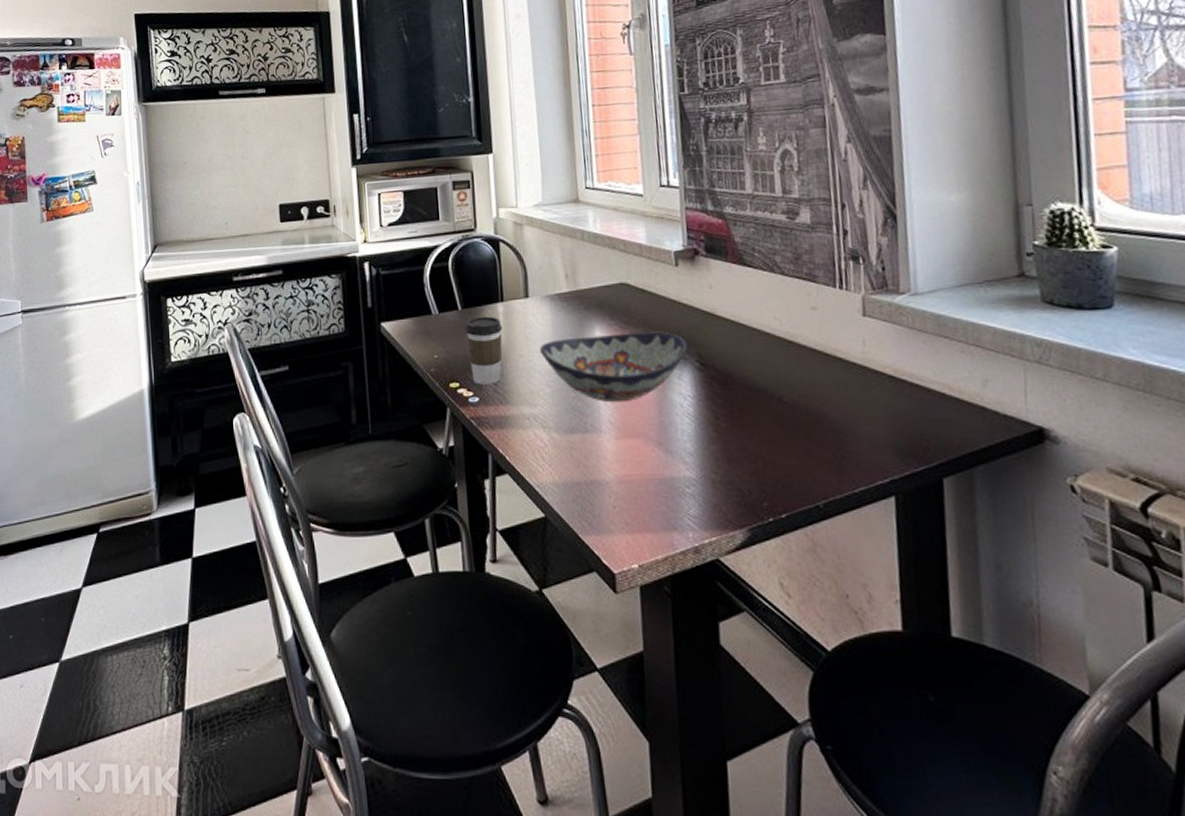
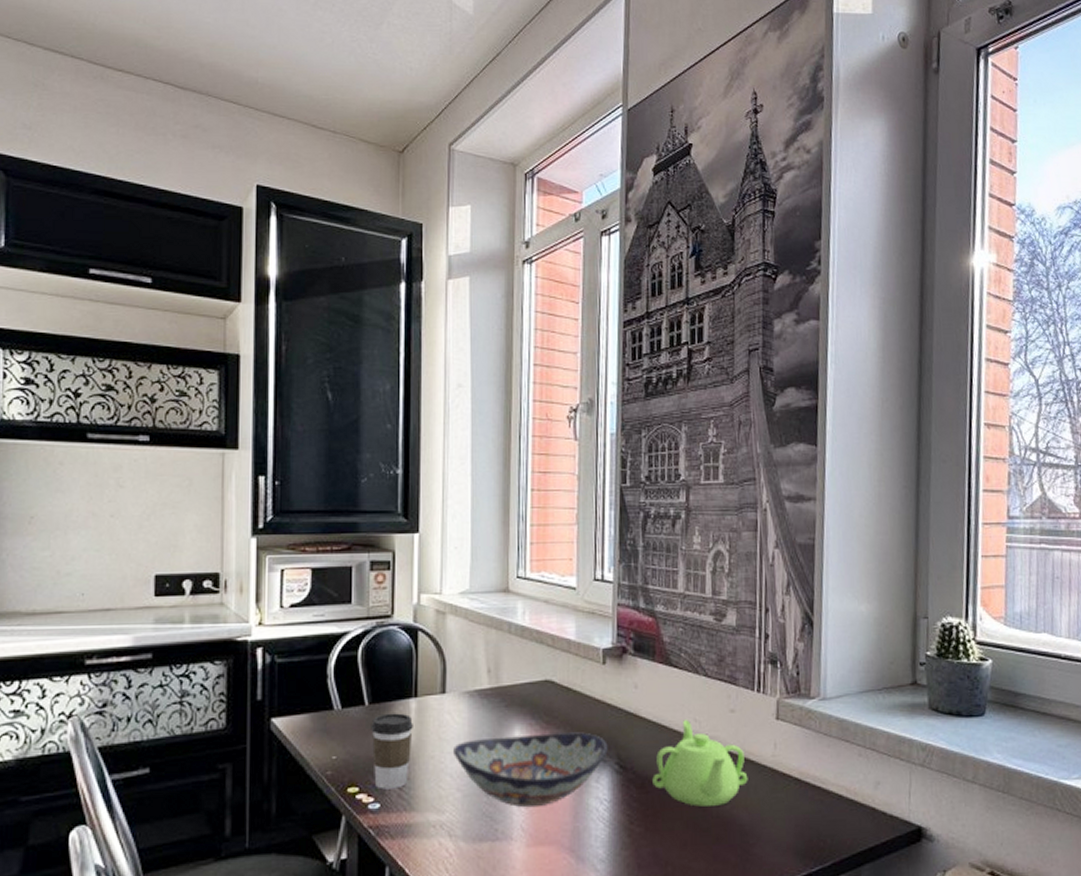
teapot: none [735,318,837,403] -> present [652,720,748,807]

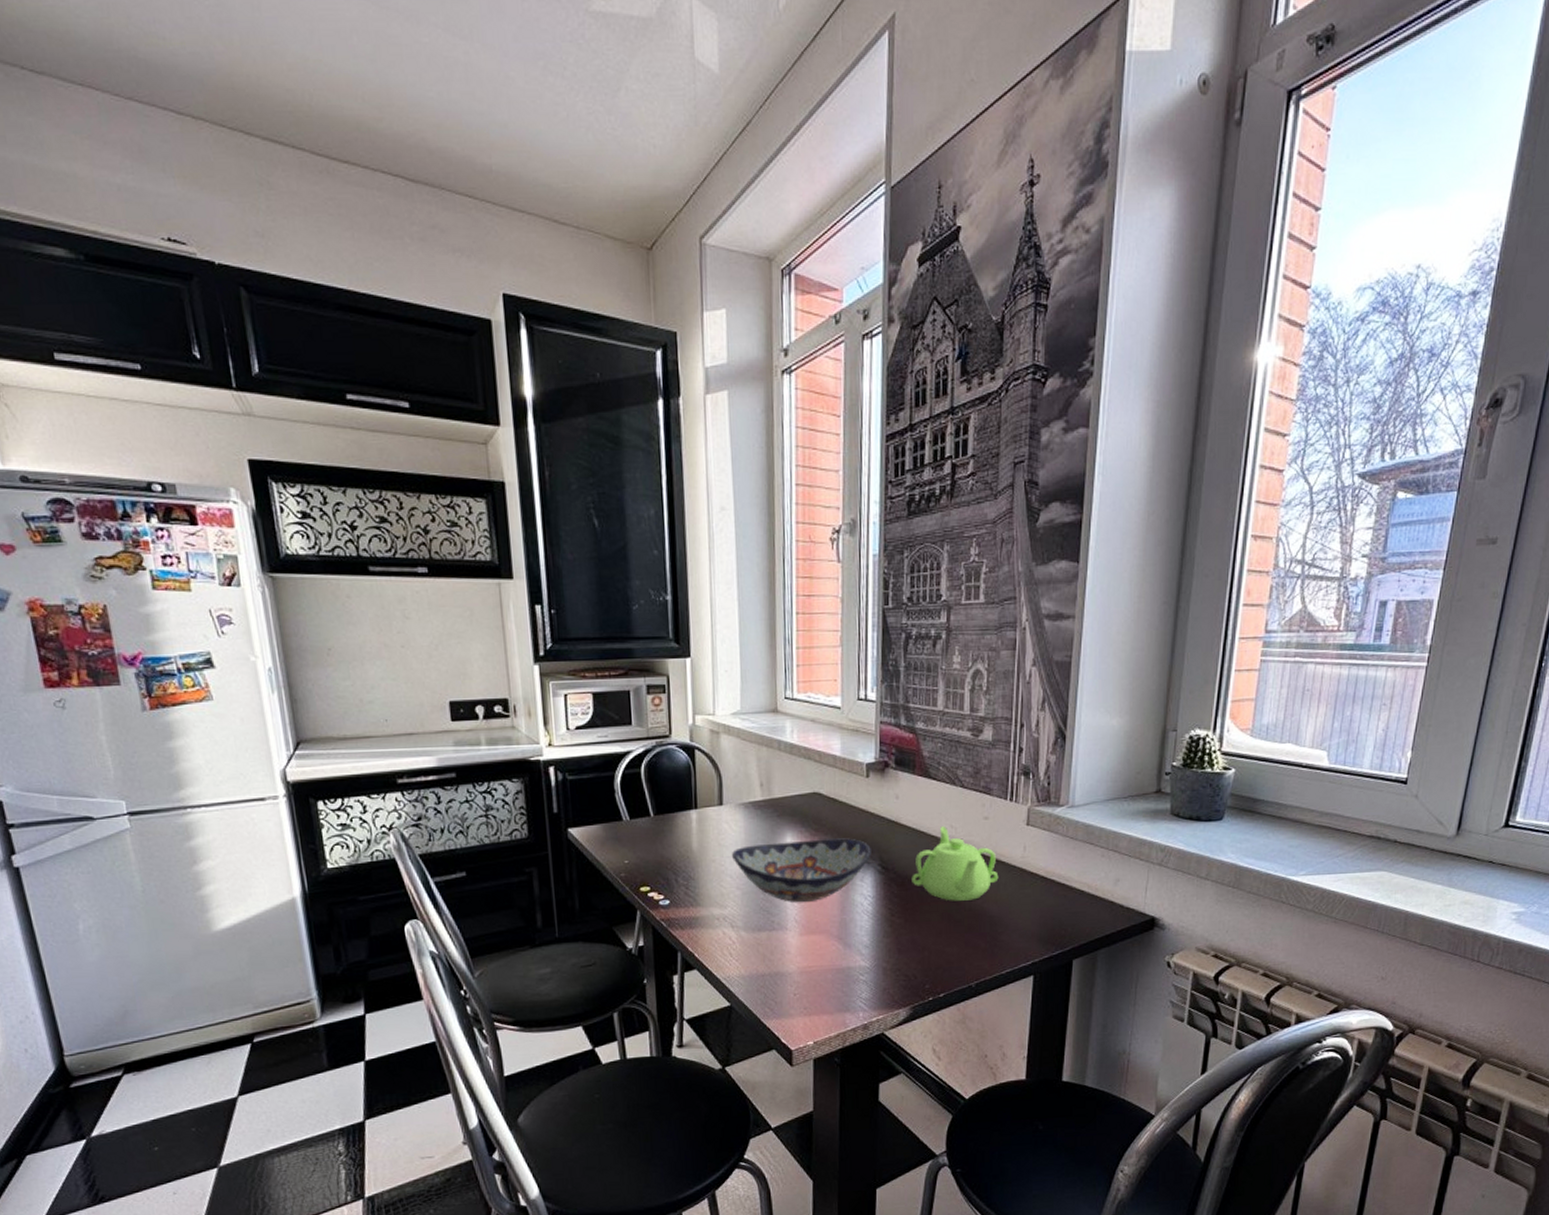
coffee cup: present [371,713,413,790] -> none [657,823,695,889]

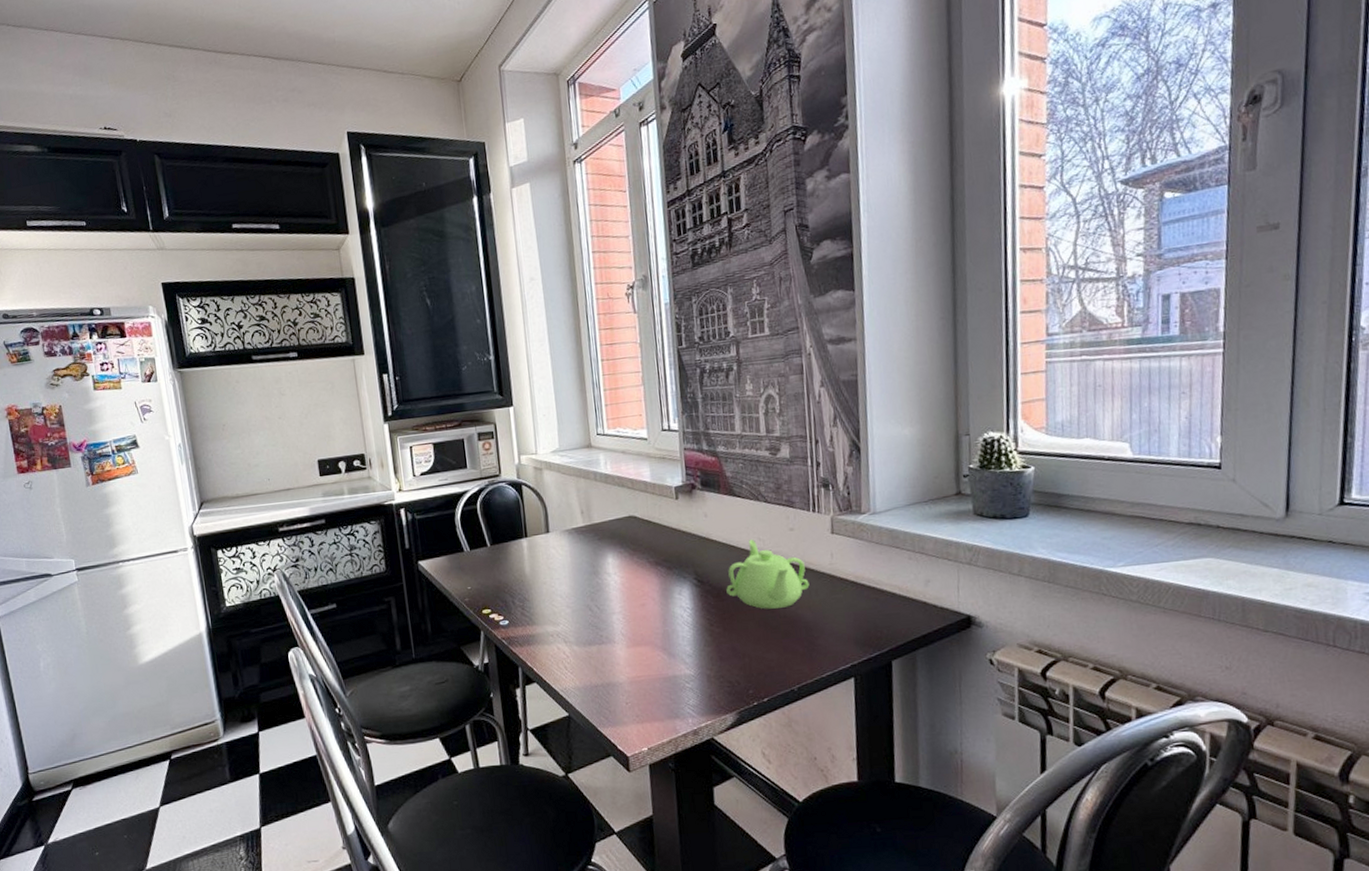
decorative bowl: present [731,838,871,903] -> none [559,555,687,618]

